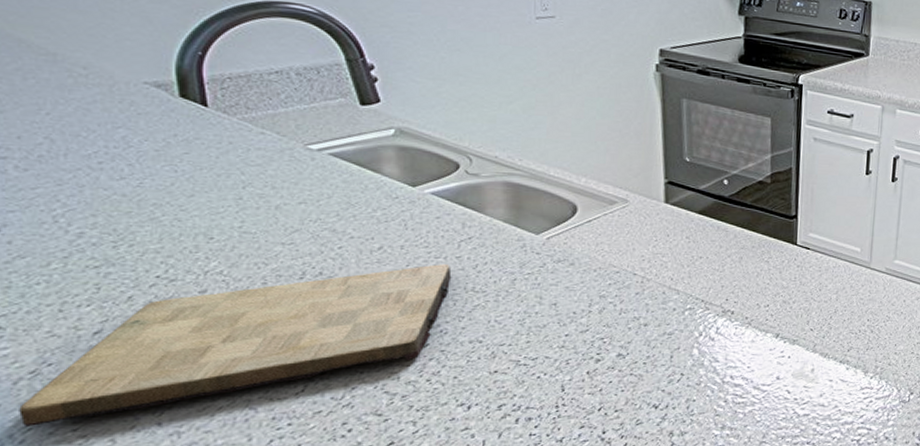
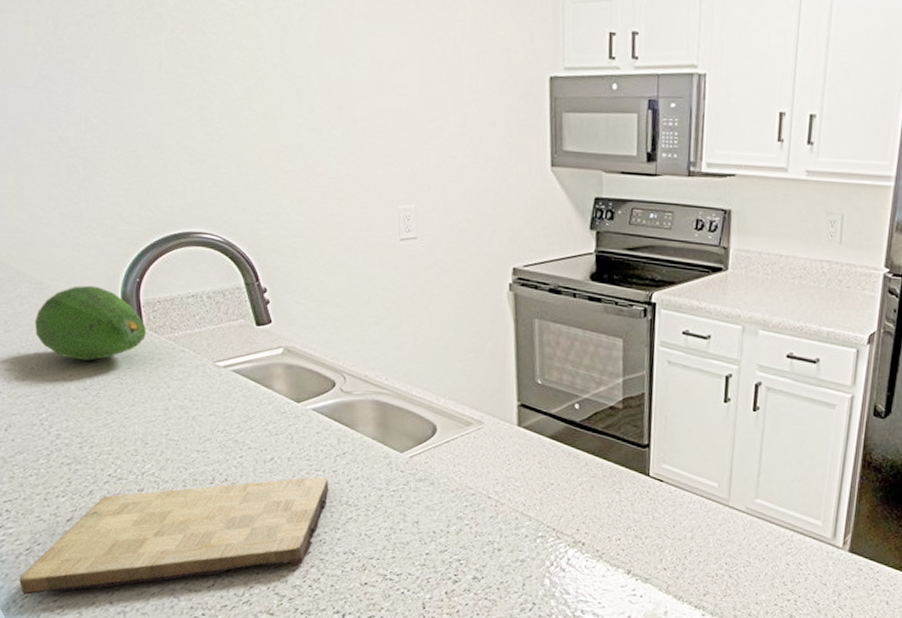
fruit: none [46,58,211,147] -> present [35,285,146,362]

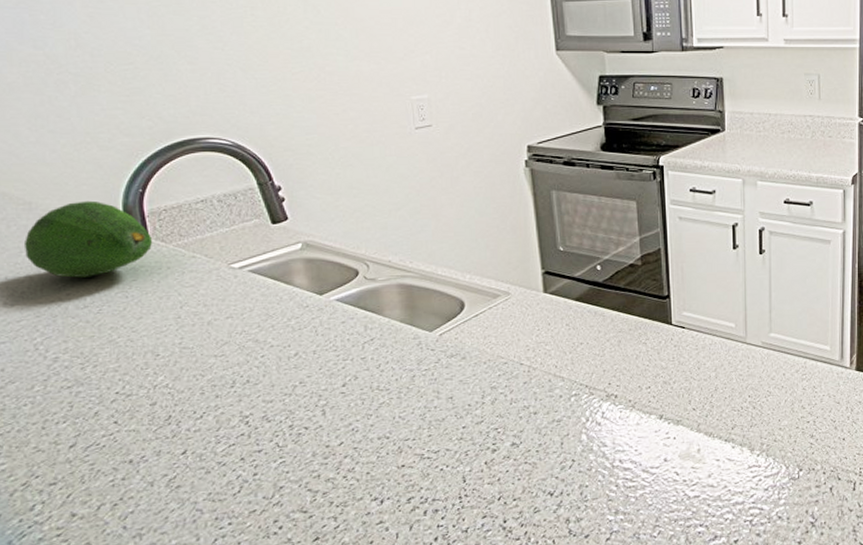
cutting board: present [19,477,329,595] -> none [15,366,359,533]

